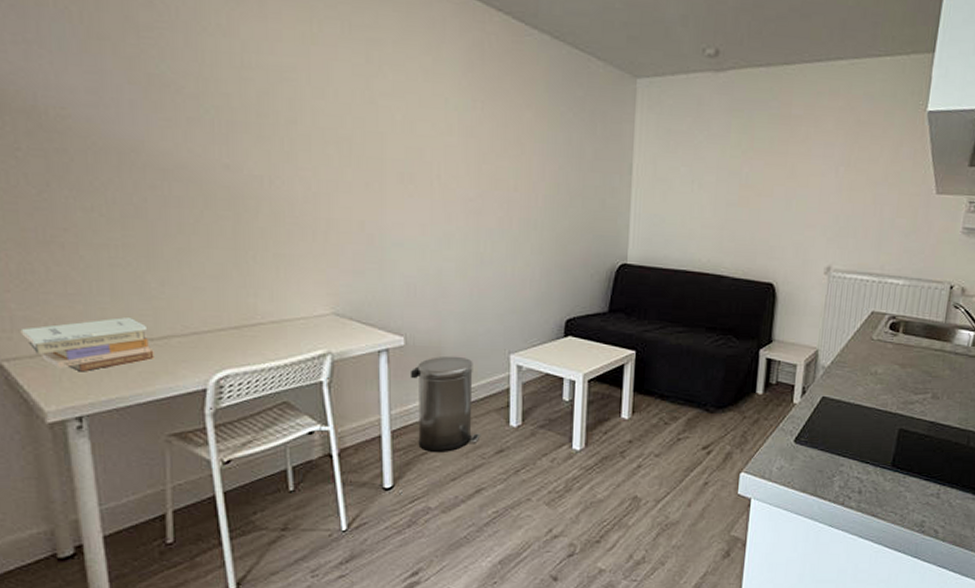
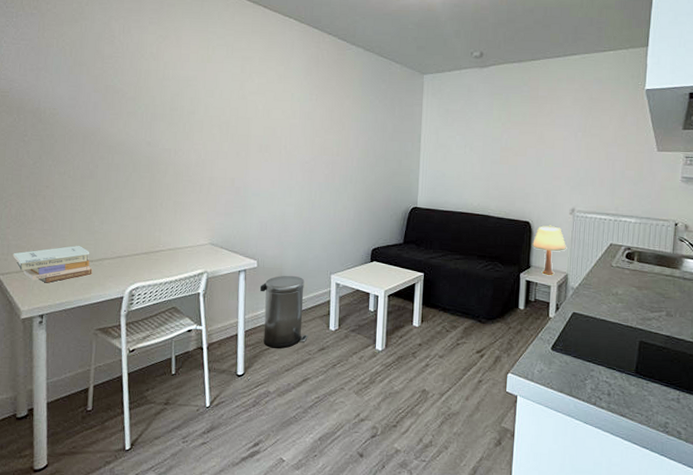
table lamp: none [776,289,818,351] -> present [532,226,566,275]

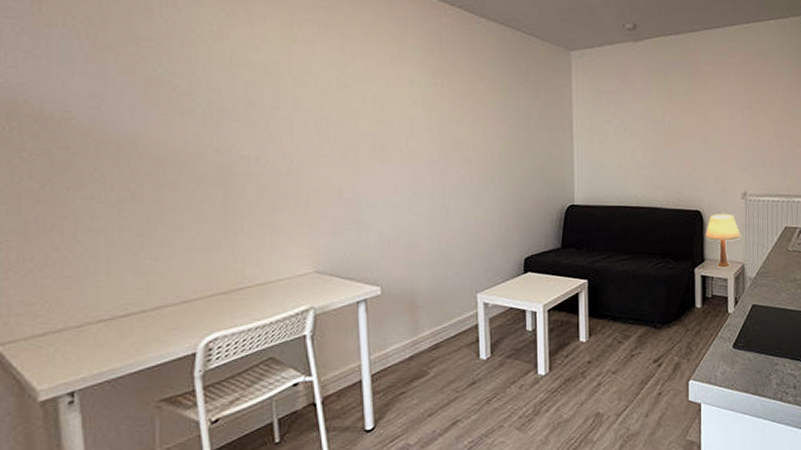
books: present [13,245,92,283] -> none [17,292,146,349]
pedal bin: present [260,275,308,349] -> none [388,299,454,391]

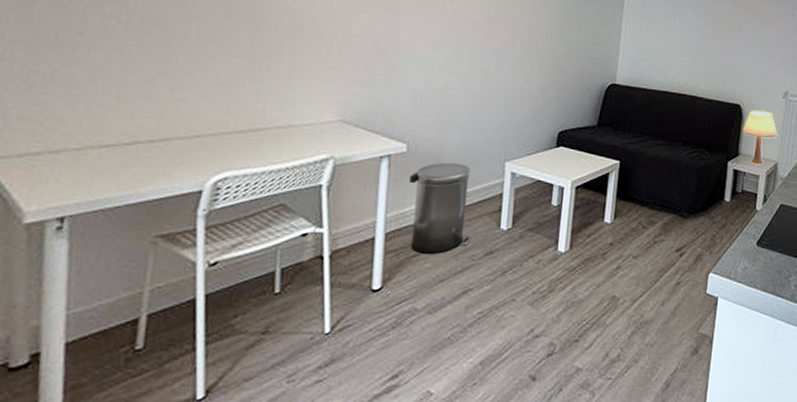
pedal bin: none [388,299,454,391] -> present [410,162,472,254]

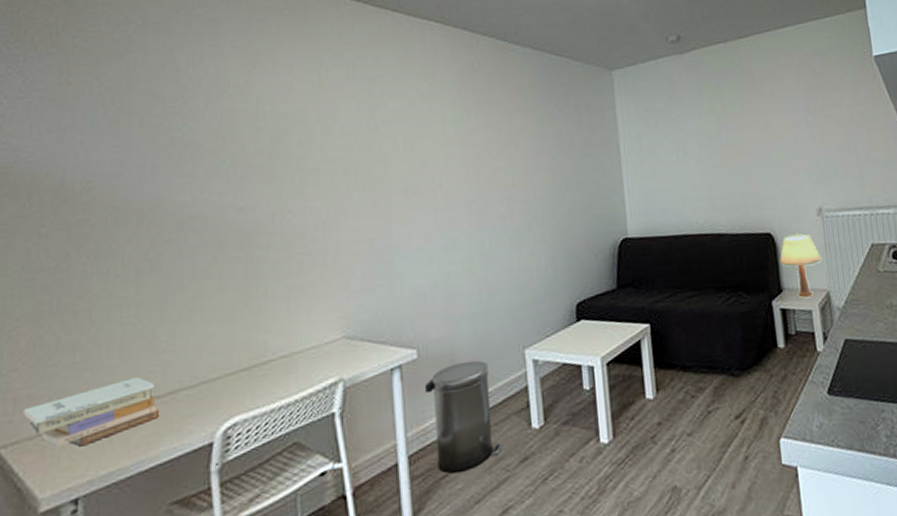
books: none [12,118,153,172] -> present [23,376,160,447]

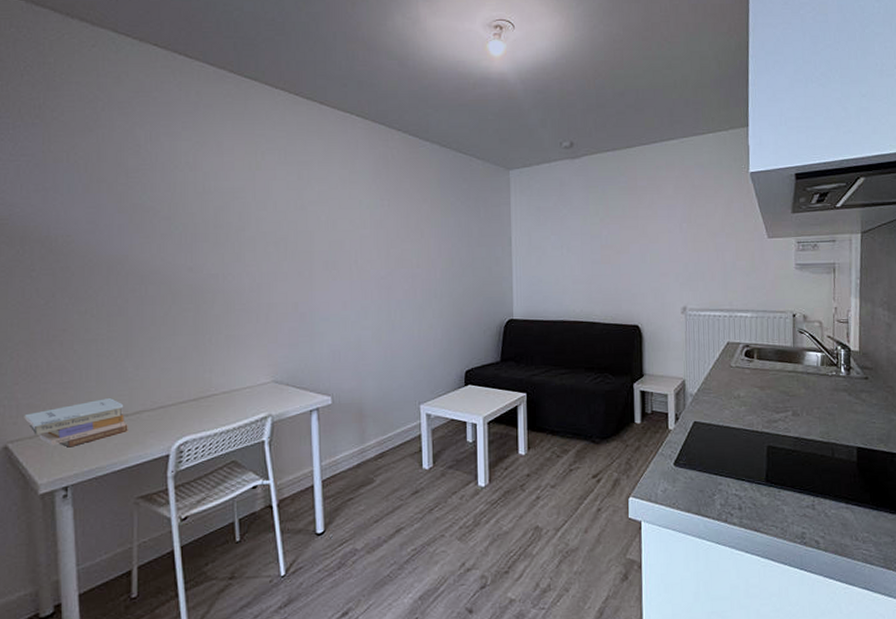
pedal bin: present [425,360,503,474] -> none [338,410,398,497]
table lamp: present [780,234,821,297] -> none [644,328,681,383]

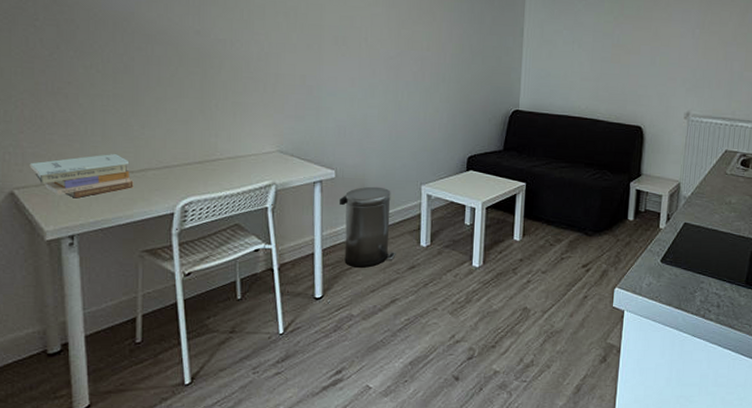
pedal bin: none [338,410,398,497] -> present [340,186,396,268]

